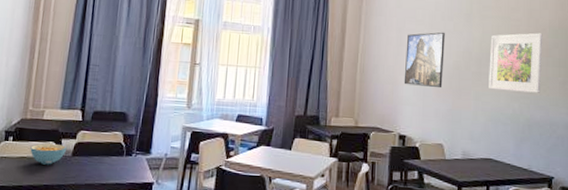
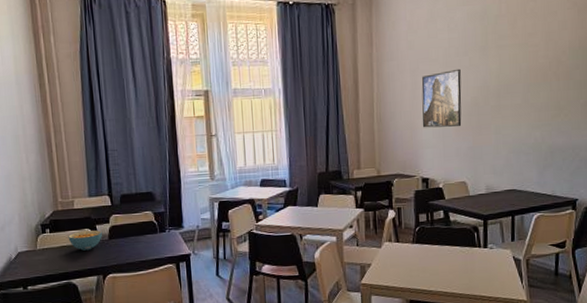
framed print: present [489,33,543,93] -> none [508,56,563,121]

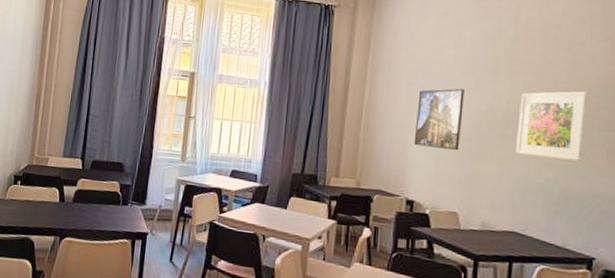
cereal bowl: present [68,230,102,251] -> none [35,189,68,210]
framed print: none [508,56,563,121] -> present [516,91,588,161]

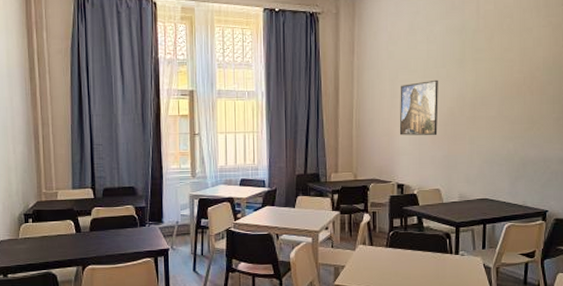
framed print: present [516,91,588,161] -> none [483,71,537,133]

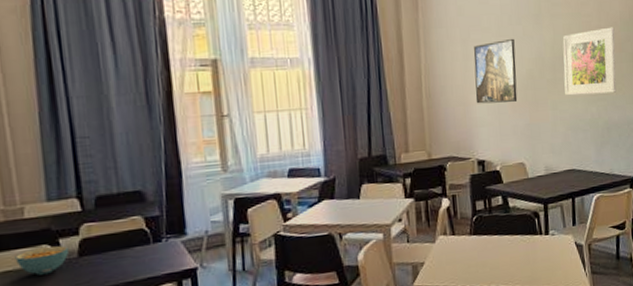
cereal bowl: none [50,222,83,241] -> present [15,245,69,275]
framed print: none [483,71,537,133] -> present [562,27,617,96]

